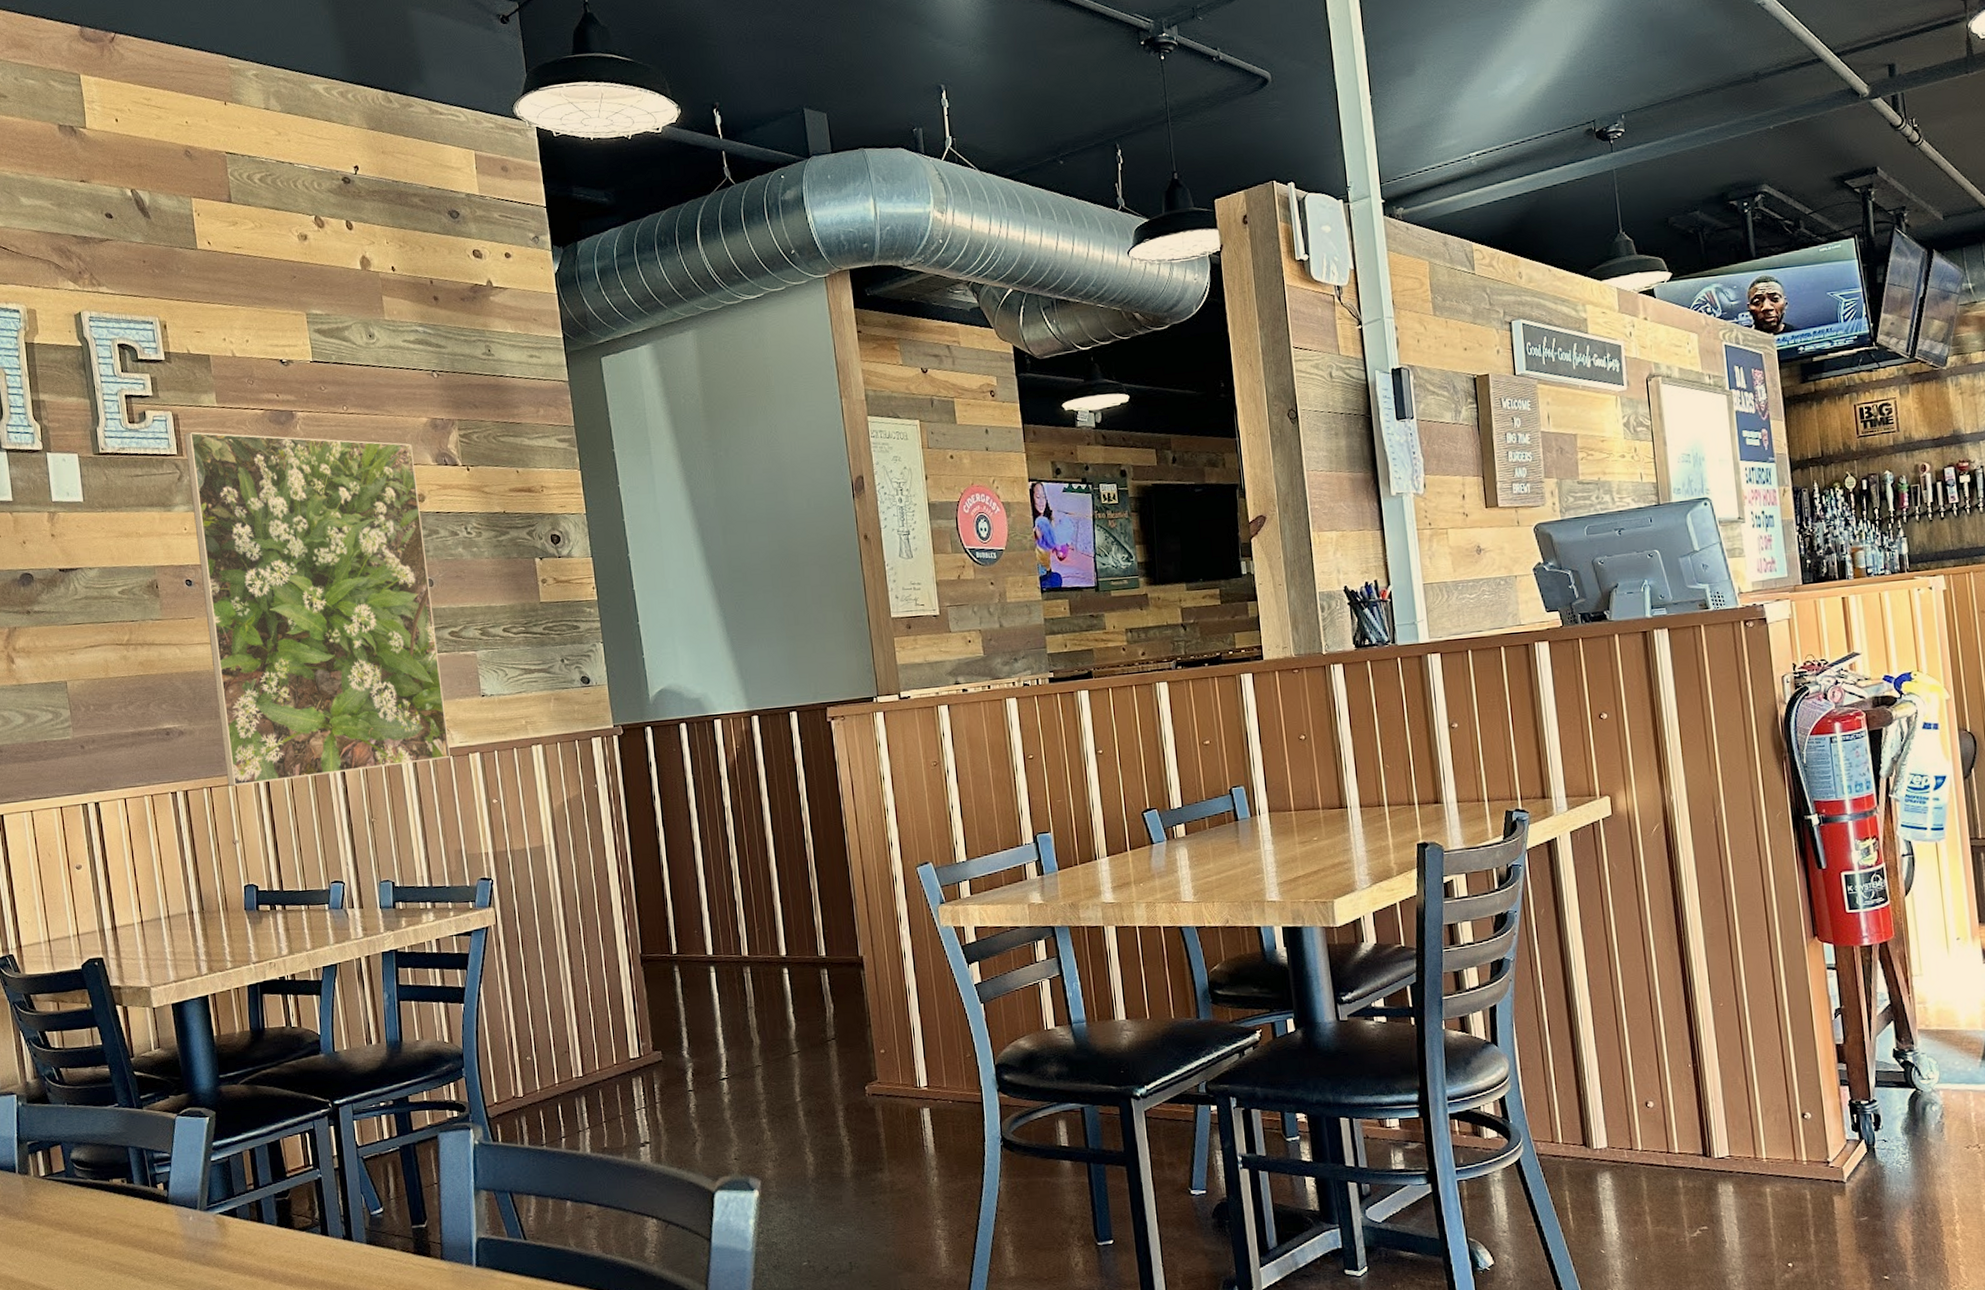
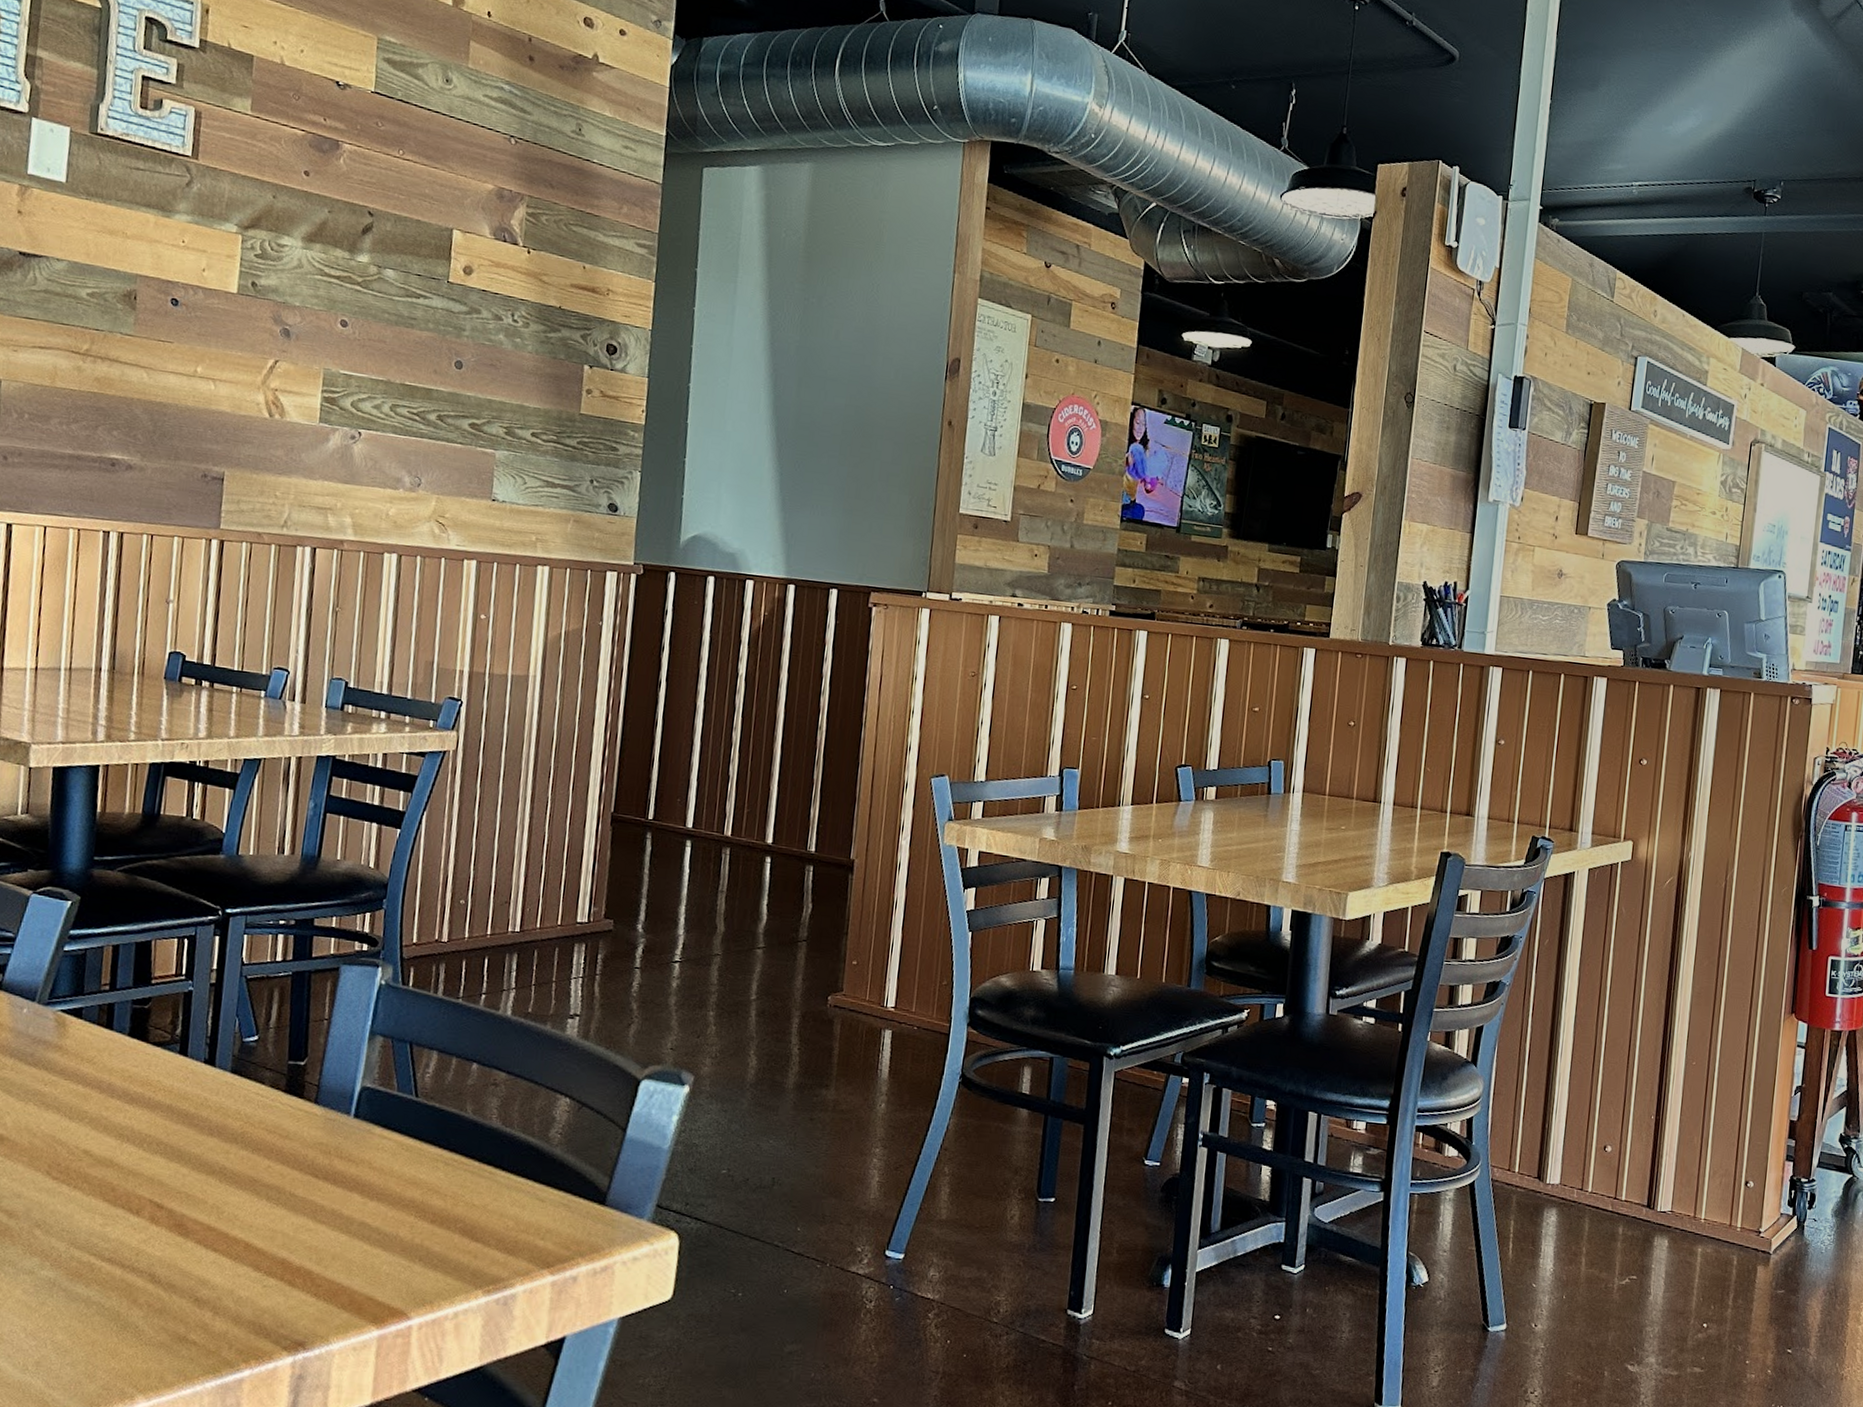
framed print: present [184,431,450,786] -> none [173,134,471,560]

